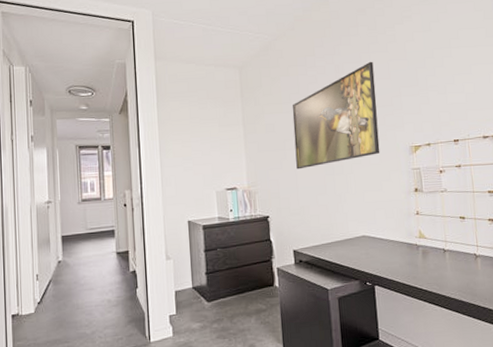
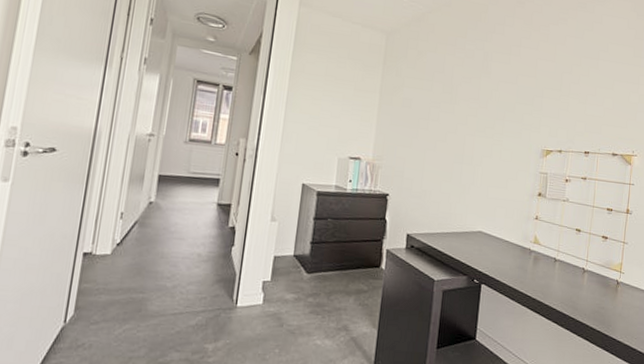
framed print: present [292,61,380,170] -> none [426,56,522,152]

